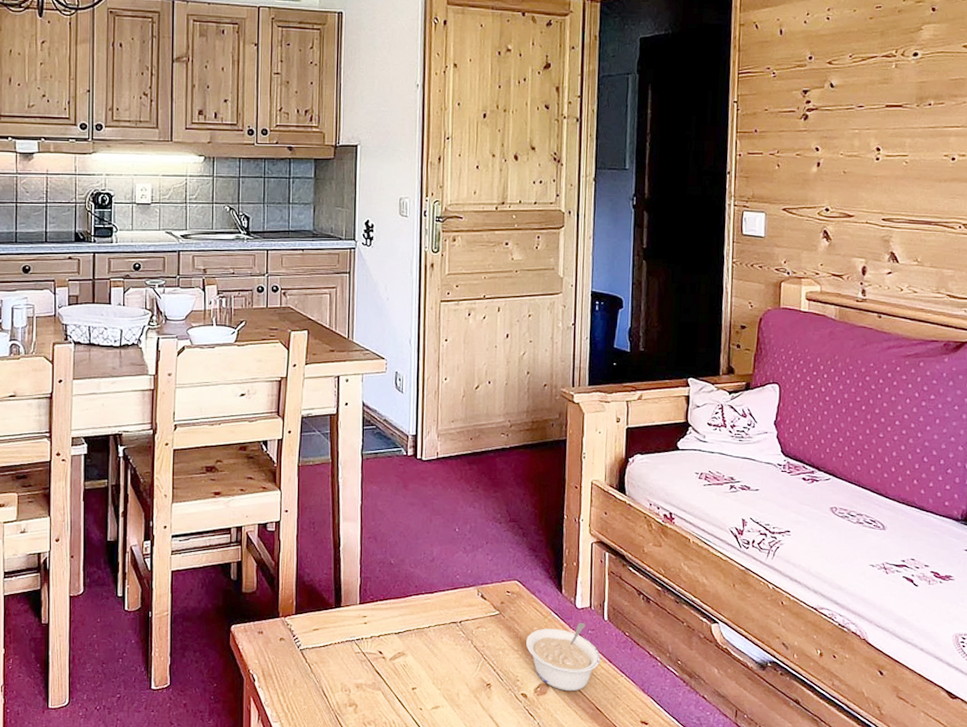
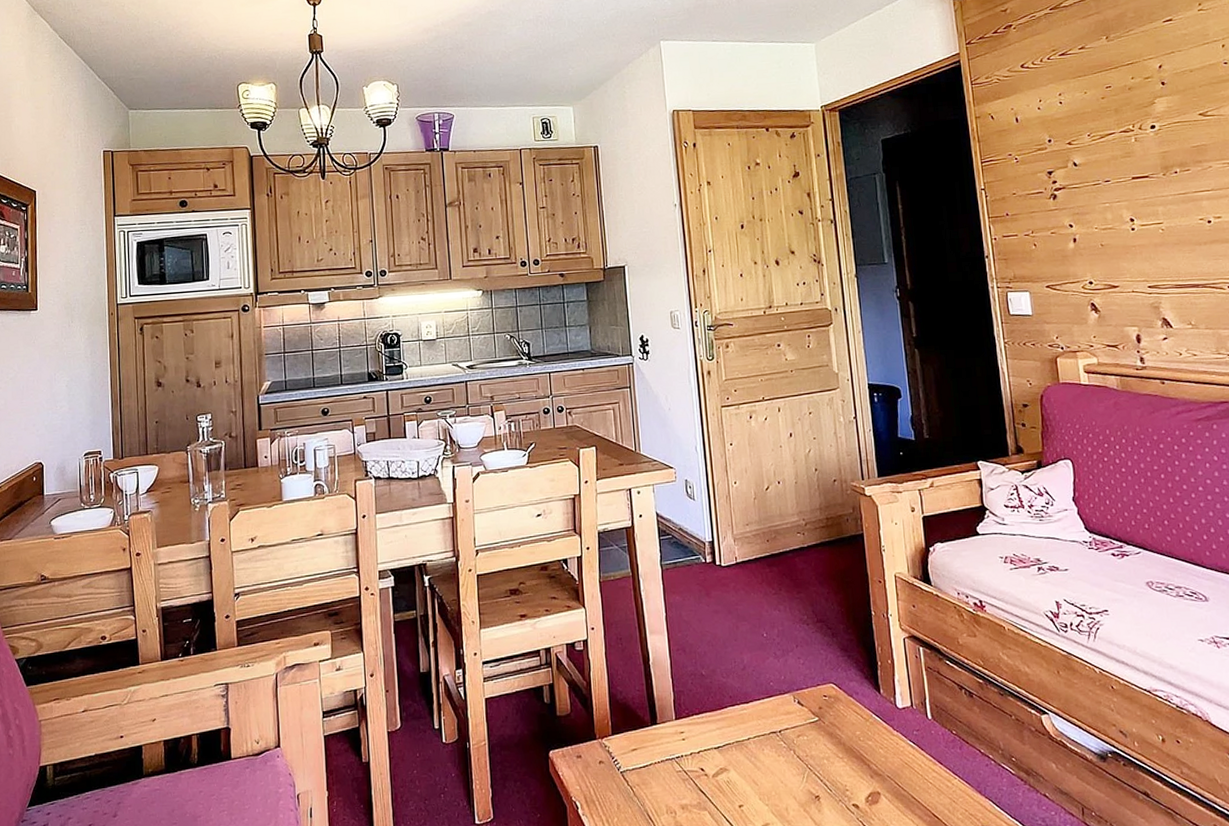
legume: present [525,622,601,692] -> none [849,723,931,799]

